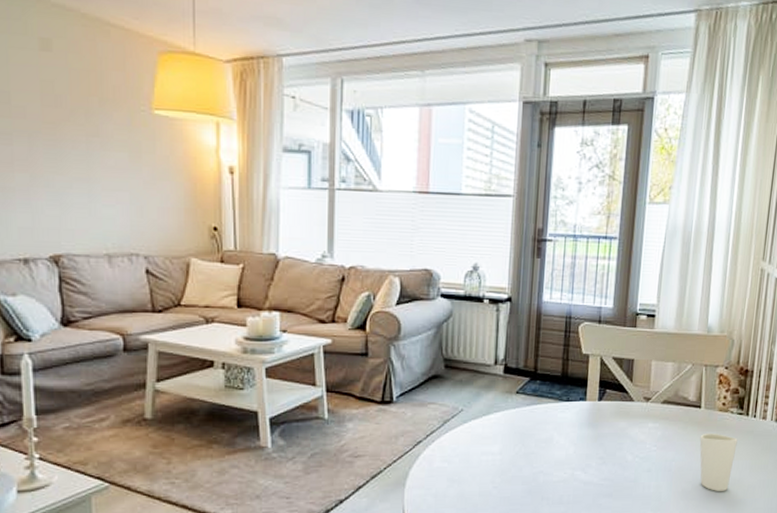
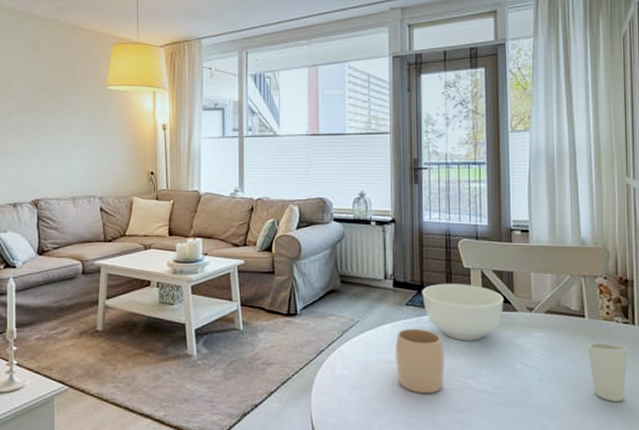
mug: none [500,418,553,487] -> present [395,328,444,394]
bowl: none [534,371,622,432] -> present [422,284,504,341]

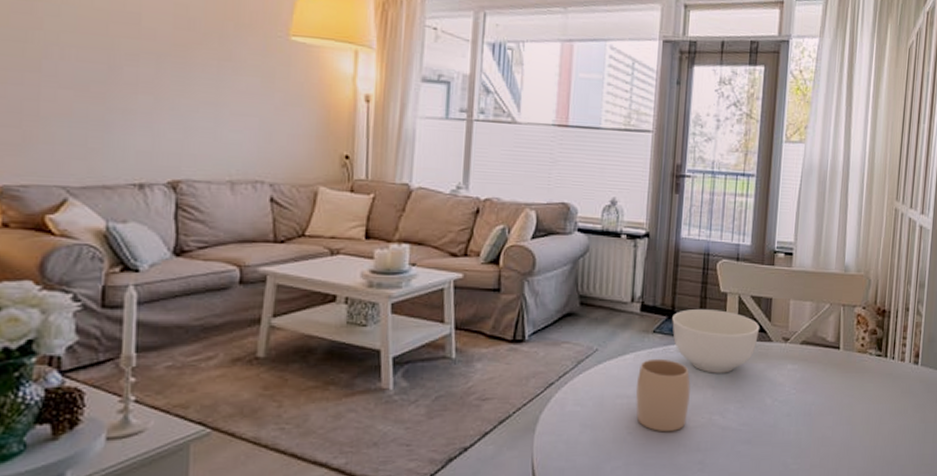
cup: present [588,342,627,401] -> none [839,375,877,437]

